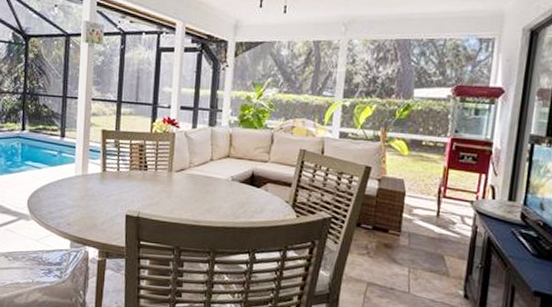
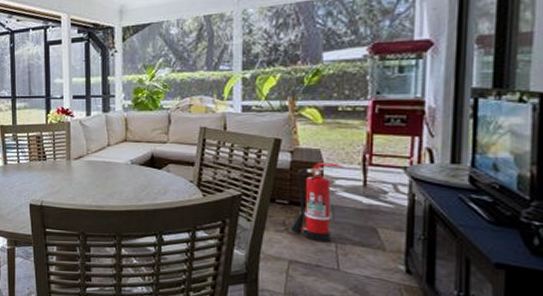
fire extinguisher: none [372,192,421,267] -> present [291,163,342,243]

